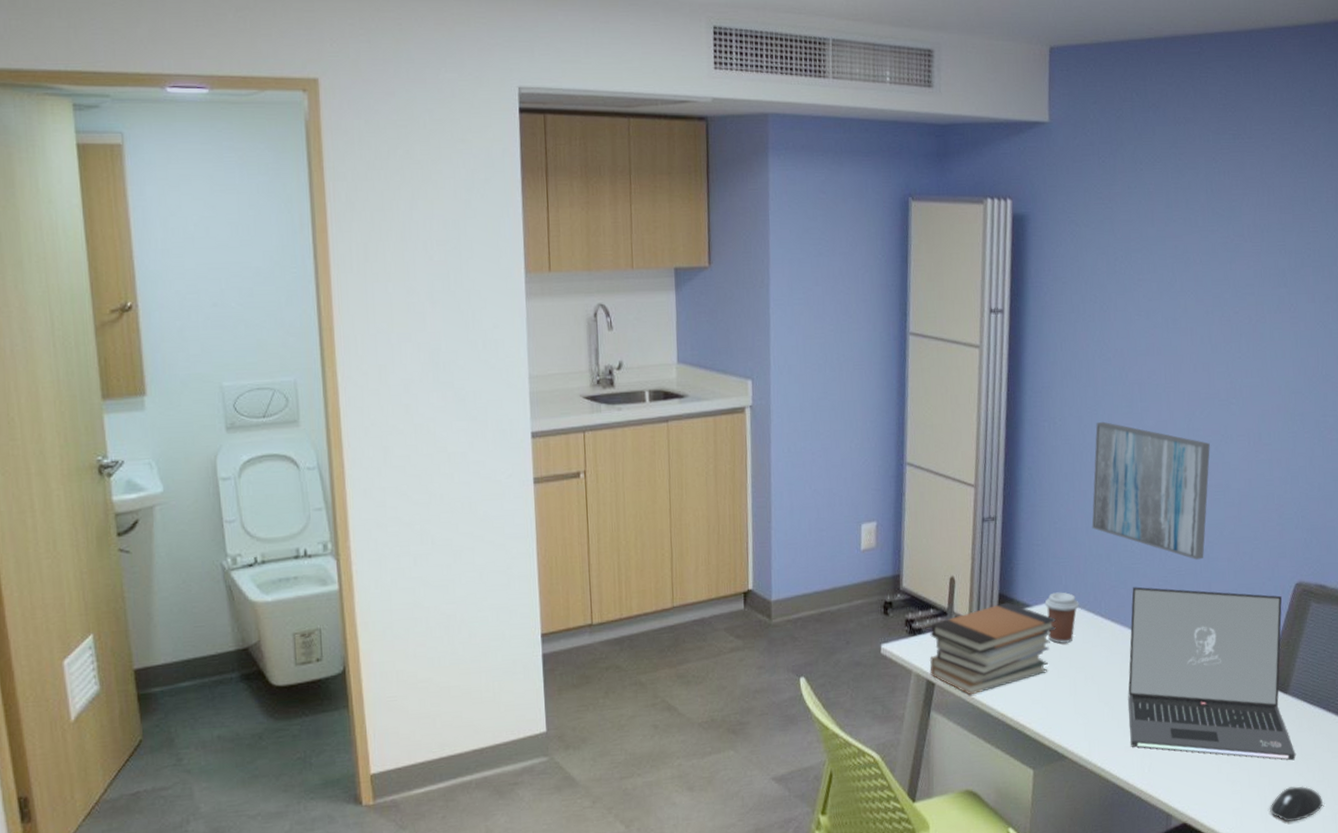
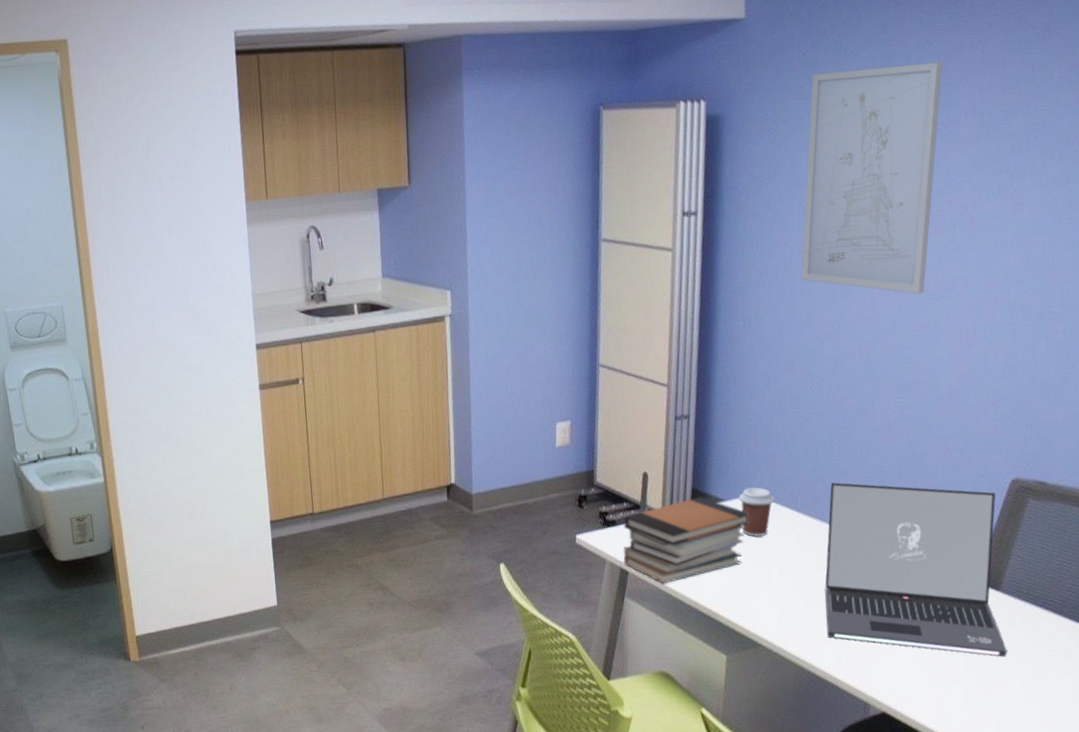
wall art: present [1092,421,1210,560] -> none [788,319,918,456]
wall art: none [1102,179,1227,400] -> present [801,61,943,294]
mouse: present [1269,786,1324,822] -> none [976,682,1038,717]

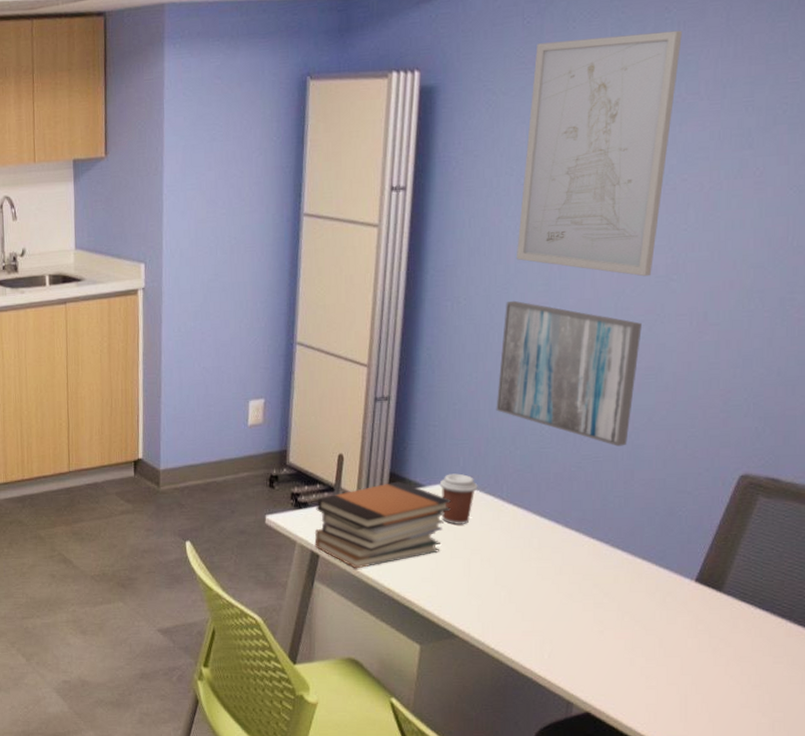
wall art: none [788,319,918,456] -> present [496,300,642,446]
laptop: present [825,482,1007,657] -> none [529,471,727,662]

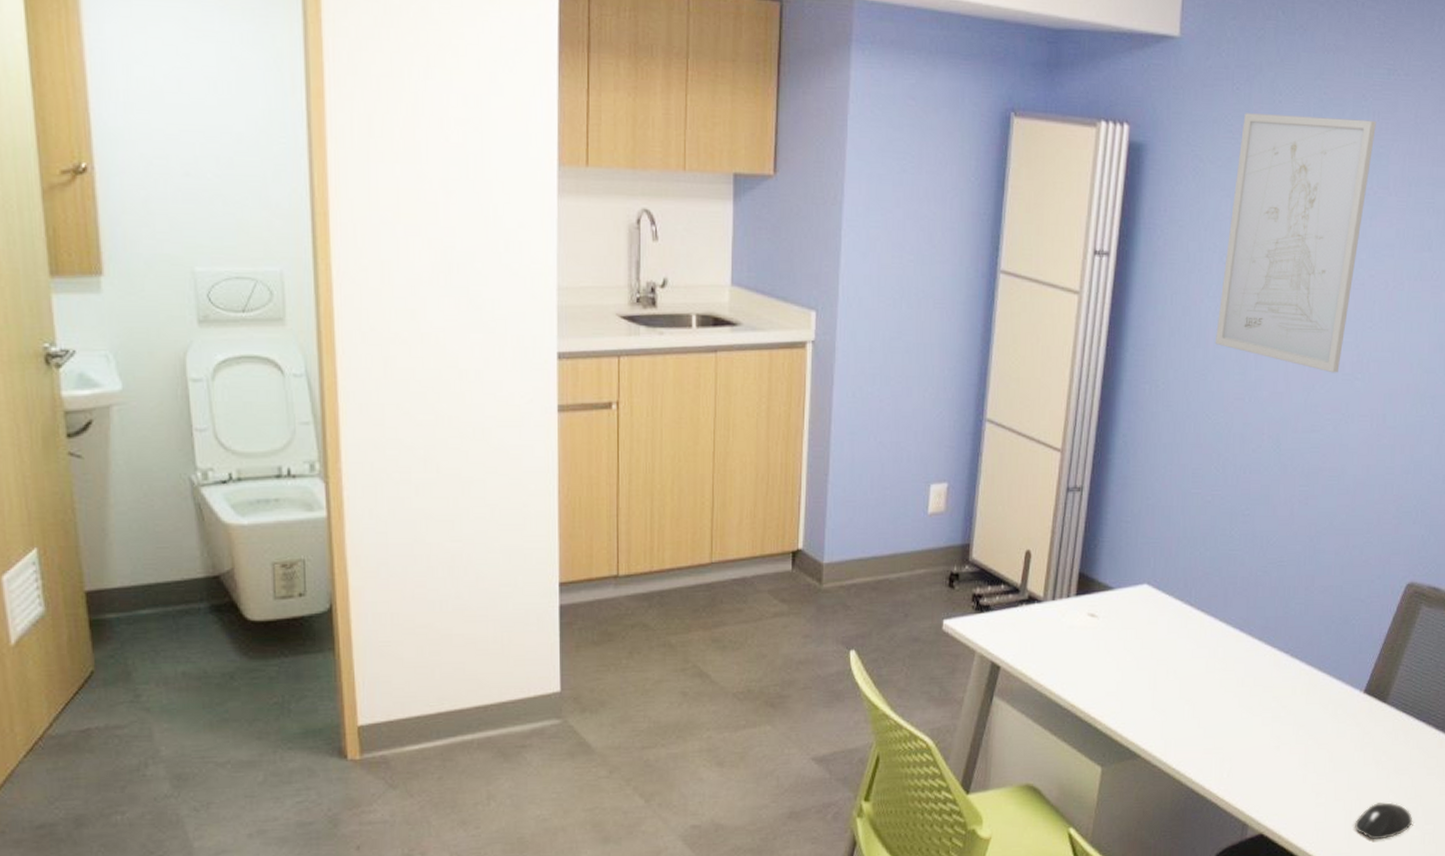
book stack: present [314,481,452,569] -> none [995,583,1141,682]
coffee cup: present [439,473,478,524] -> none [1129,575,1167,632]
wall art: present [496,300,642,446] -> none [1188,388,1328,551]
mouse: none [690,688,759,724] -> present [1354,802,1413,840]

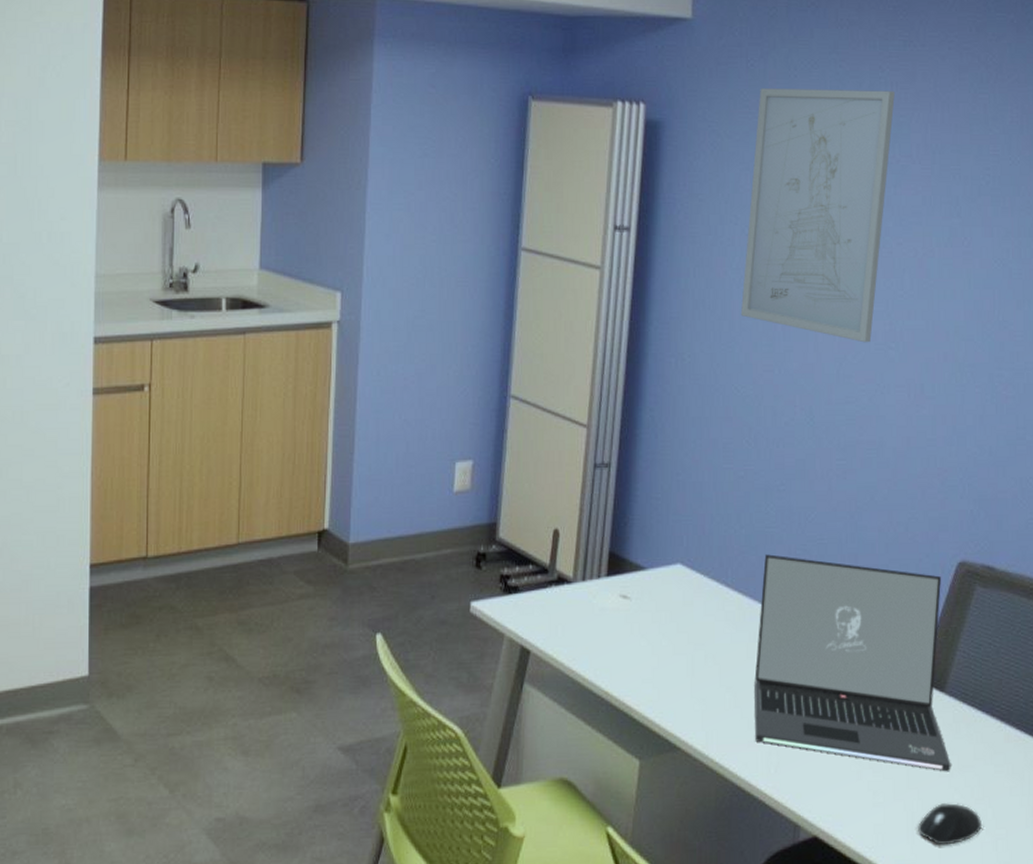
laptop: none [1210,575,1390,775] -> present [754,554,951,772]

